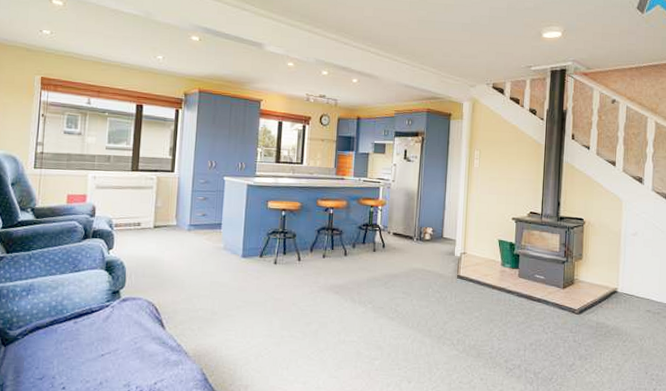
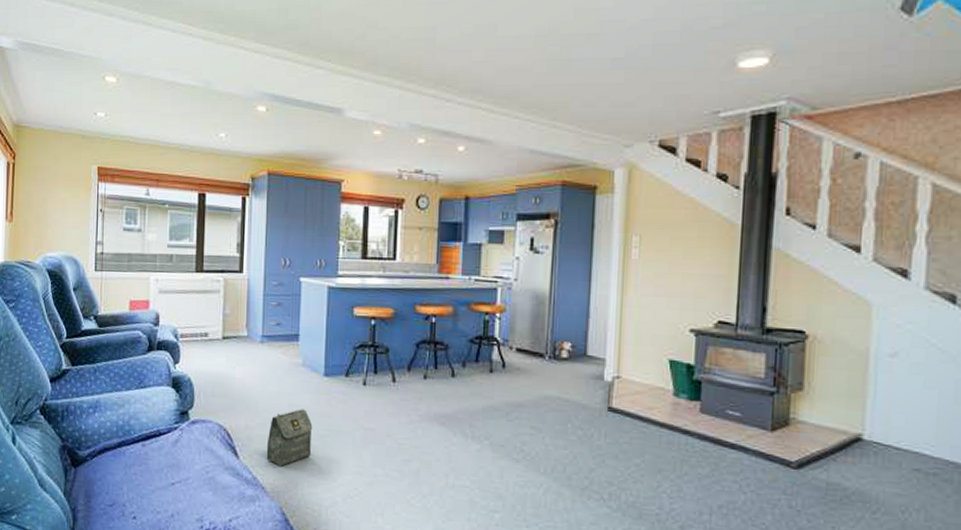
bag: none [190,285,231,334] -> present [266,409,313,466]

